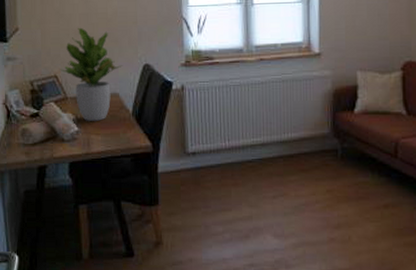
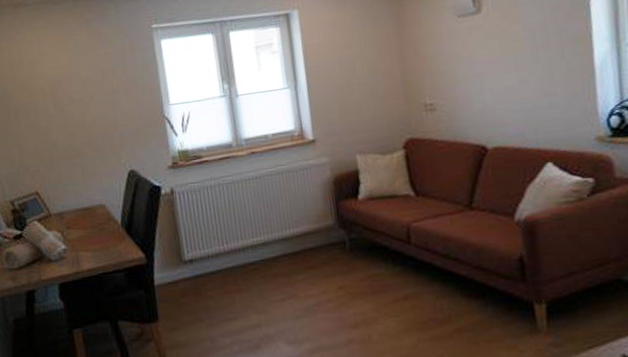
potted plant: present [61,27,122,121] -> none [42,138,106,238]

